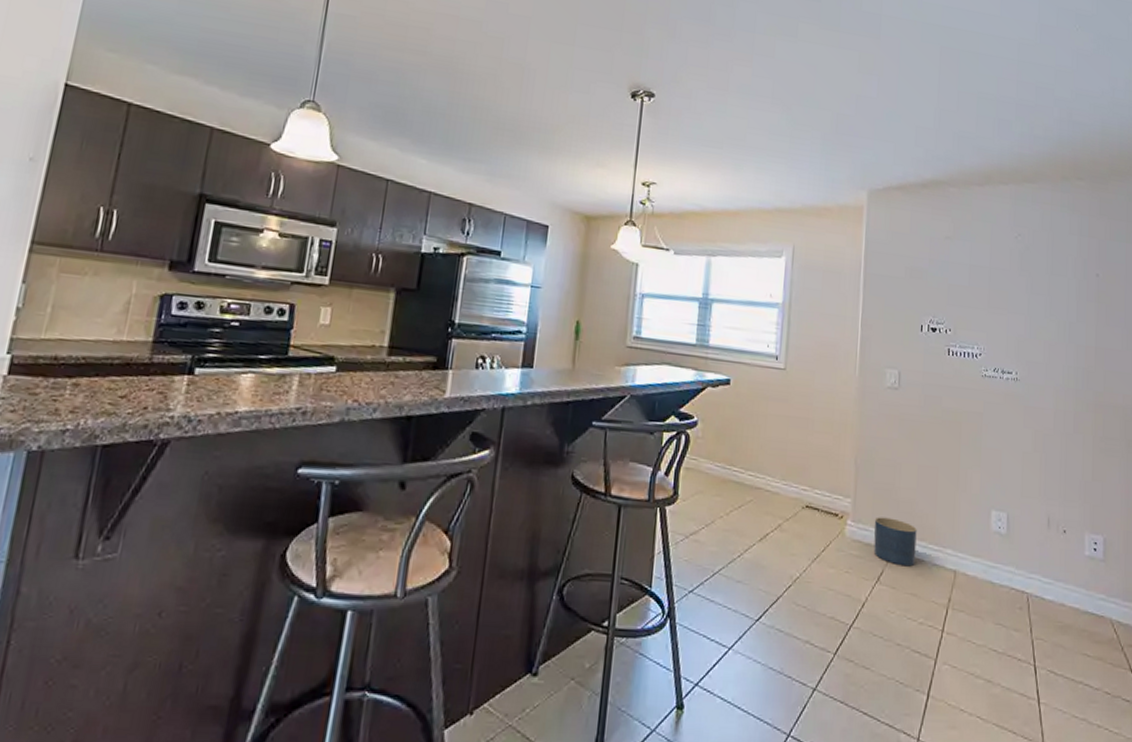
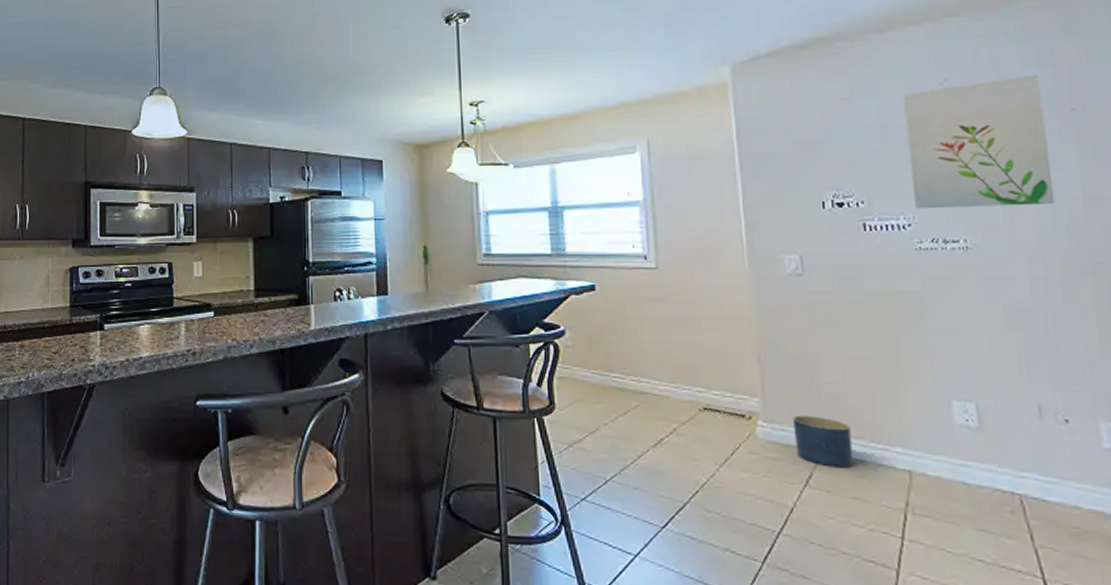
wall art: none [986,240,1079,350] -> present [903,75,1056,209]

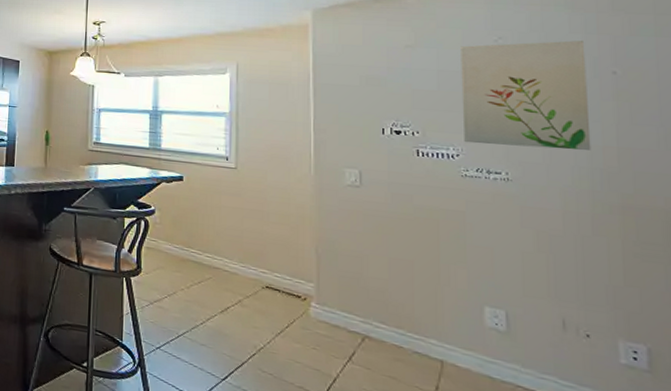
planter: present [792,415,854,468] -> none [341,302,392,352]

